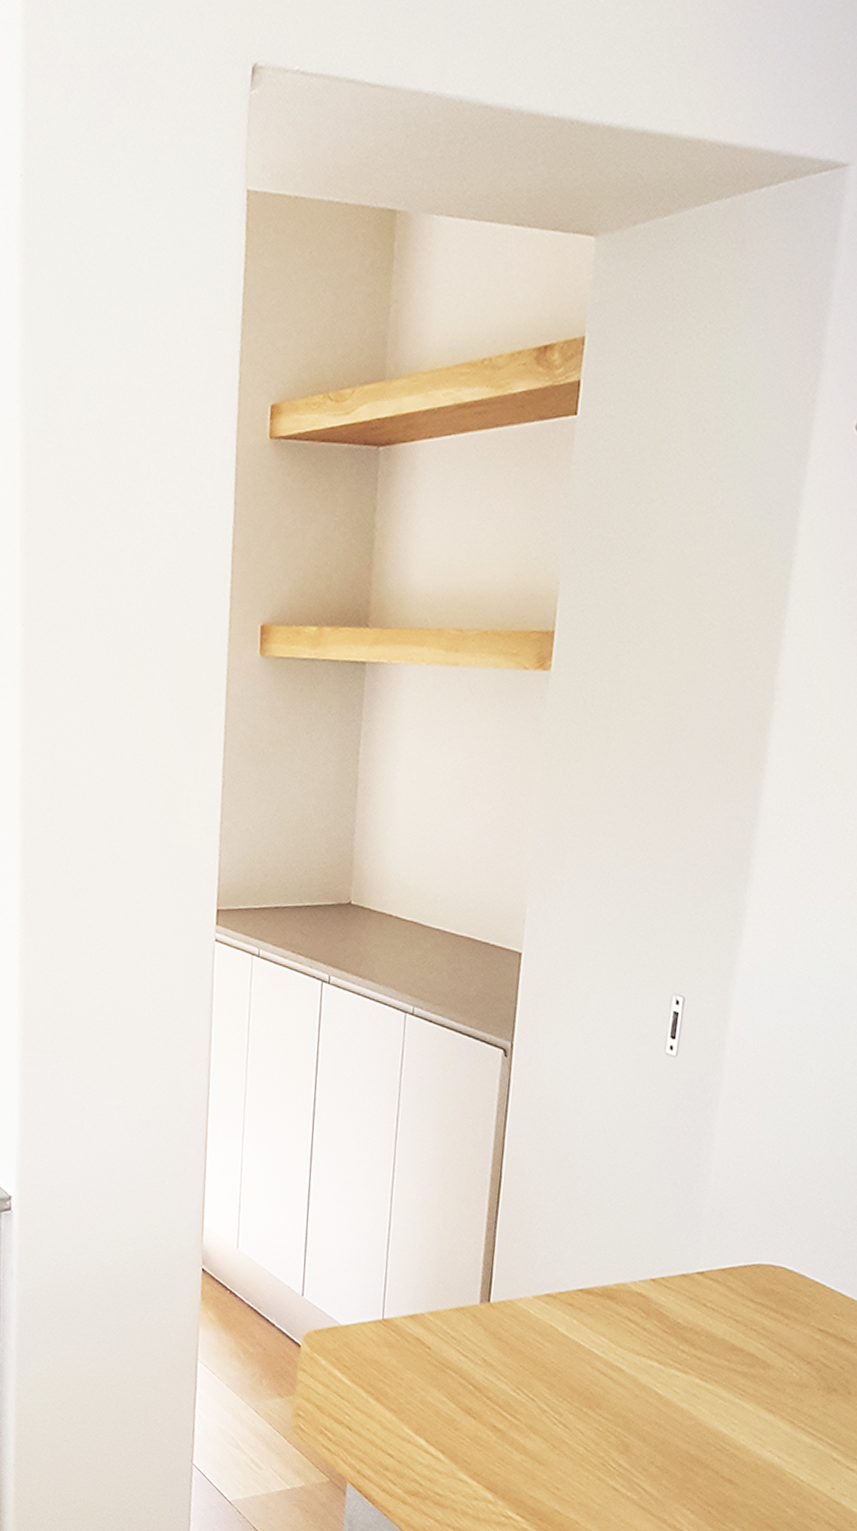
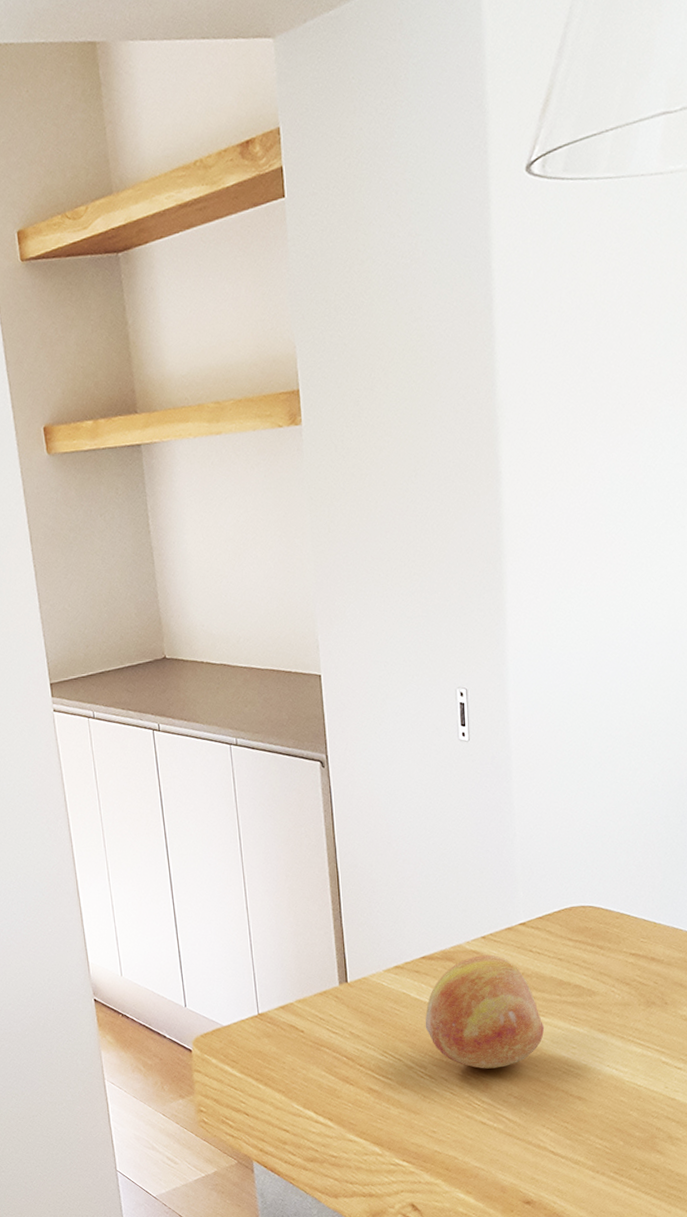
fruit: none [568,1299,705,1431] -> present [425,954,545,1069]

